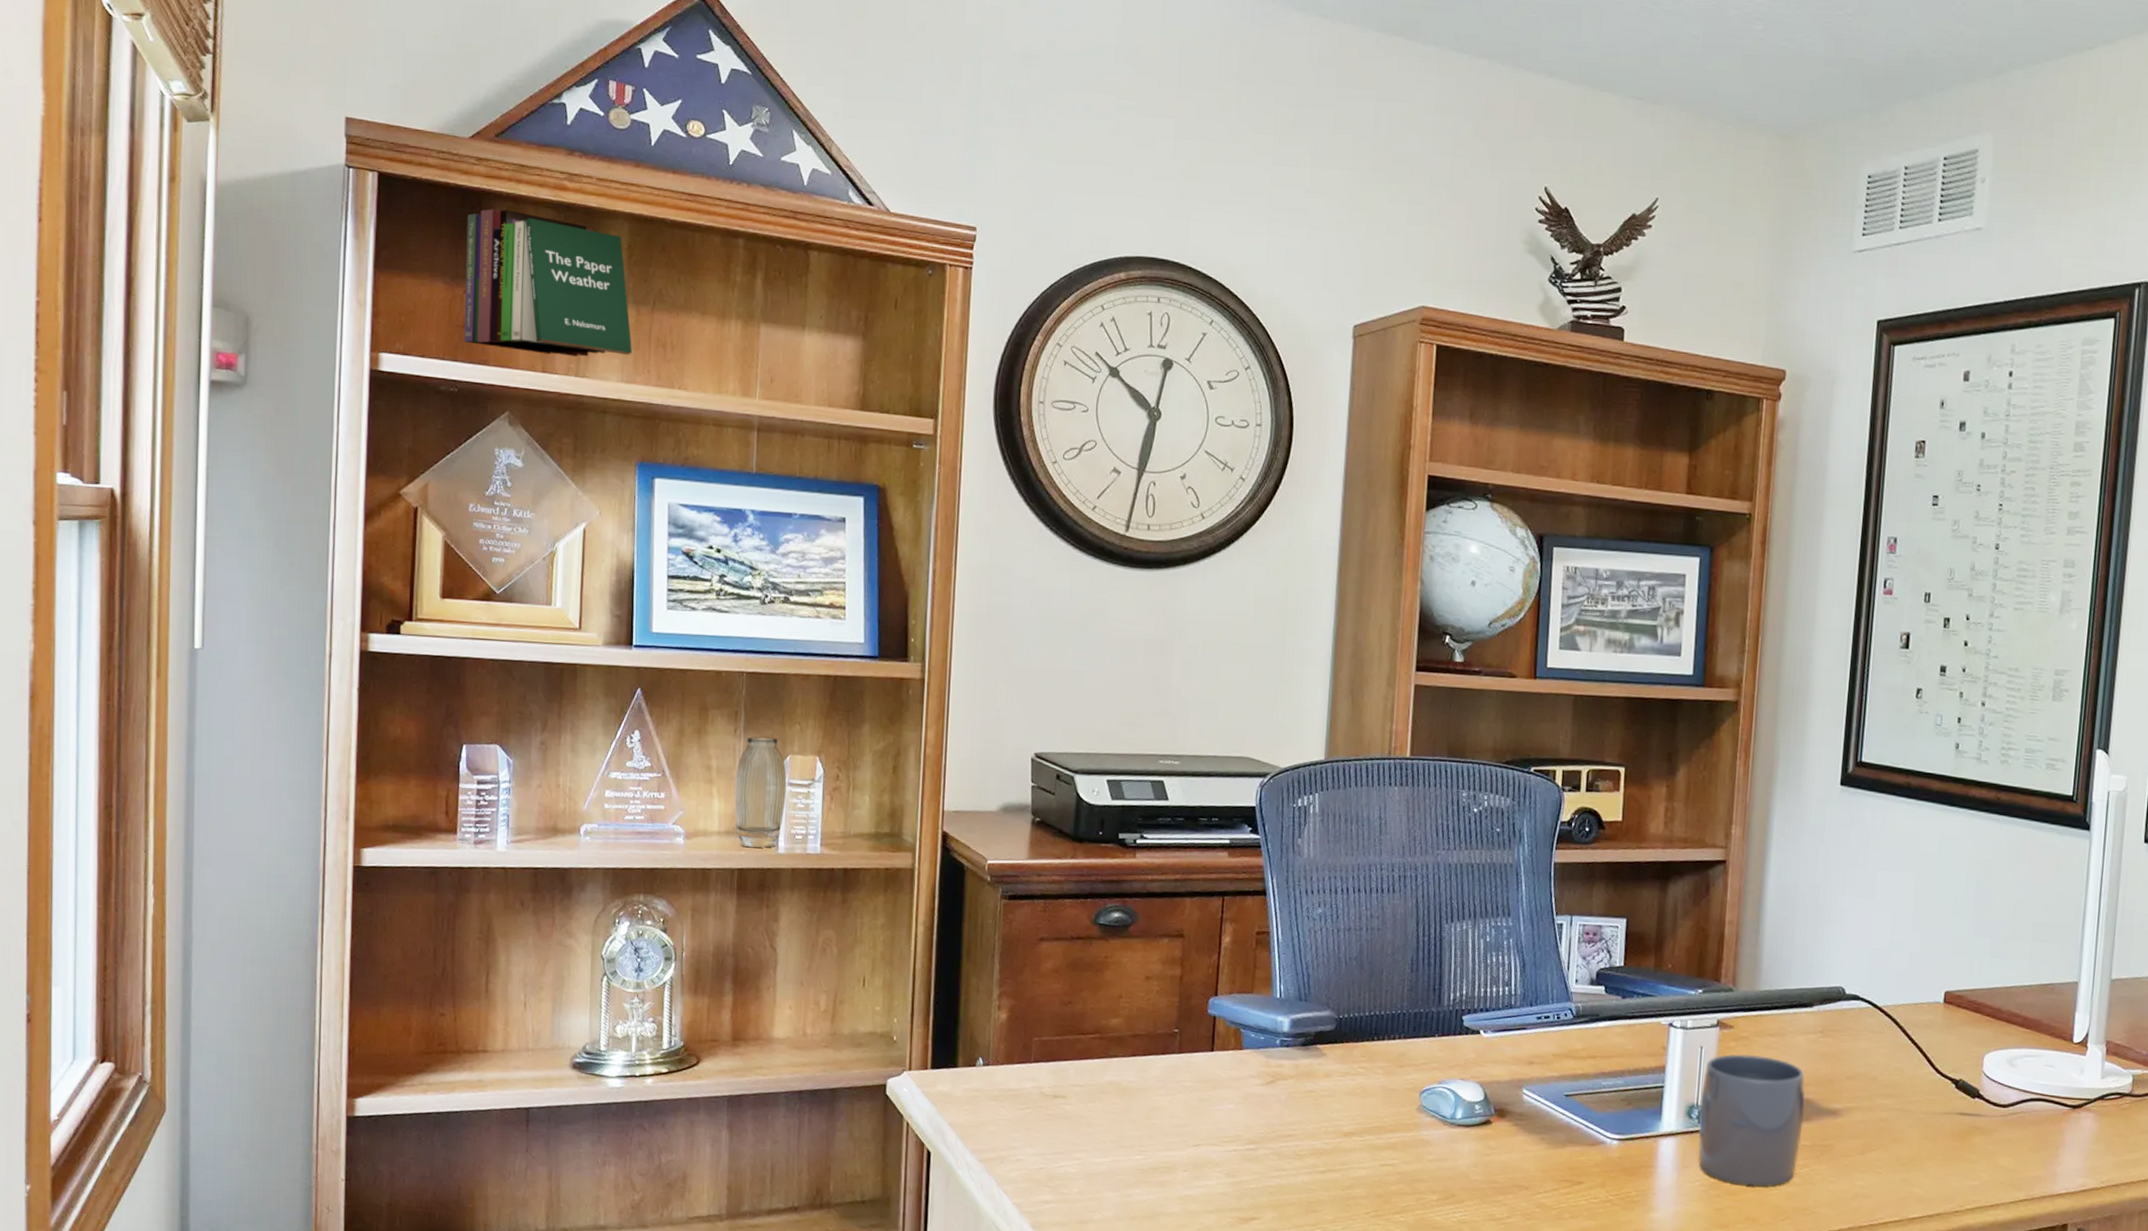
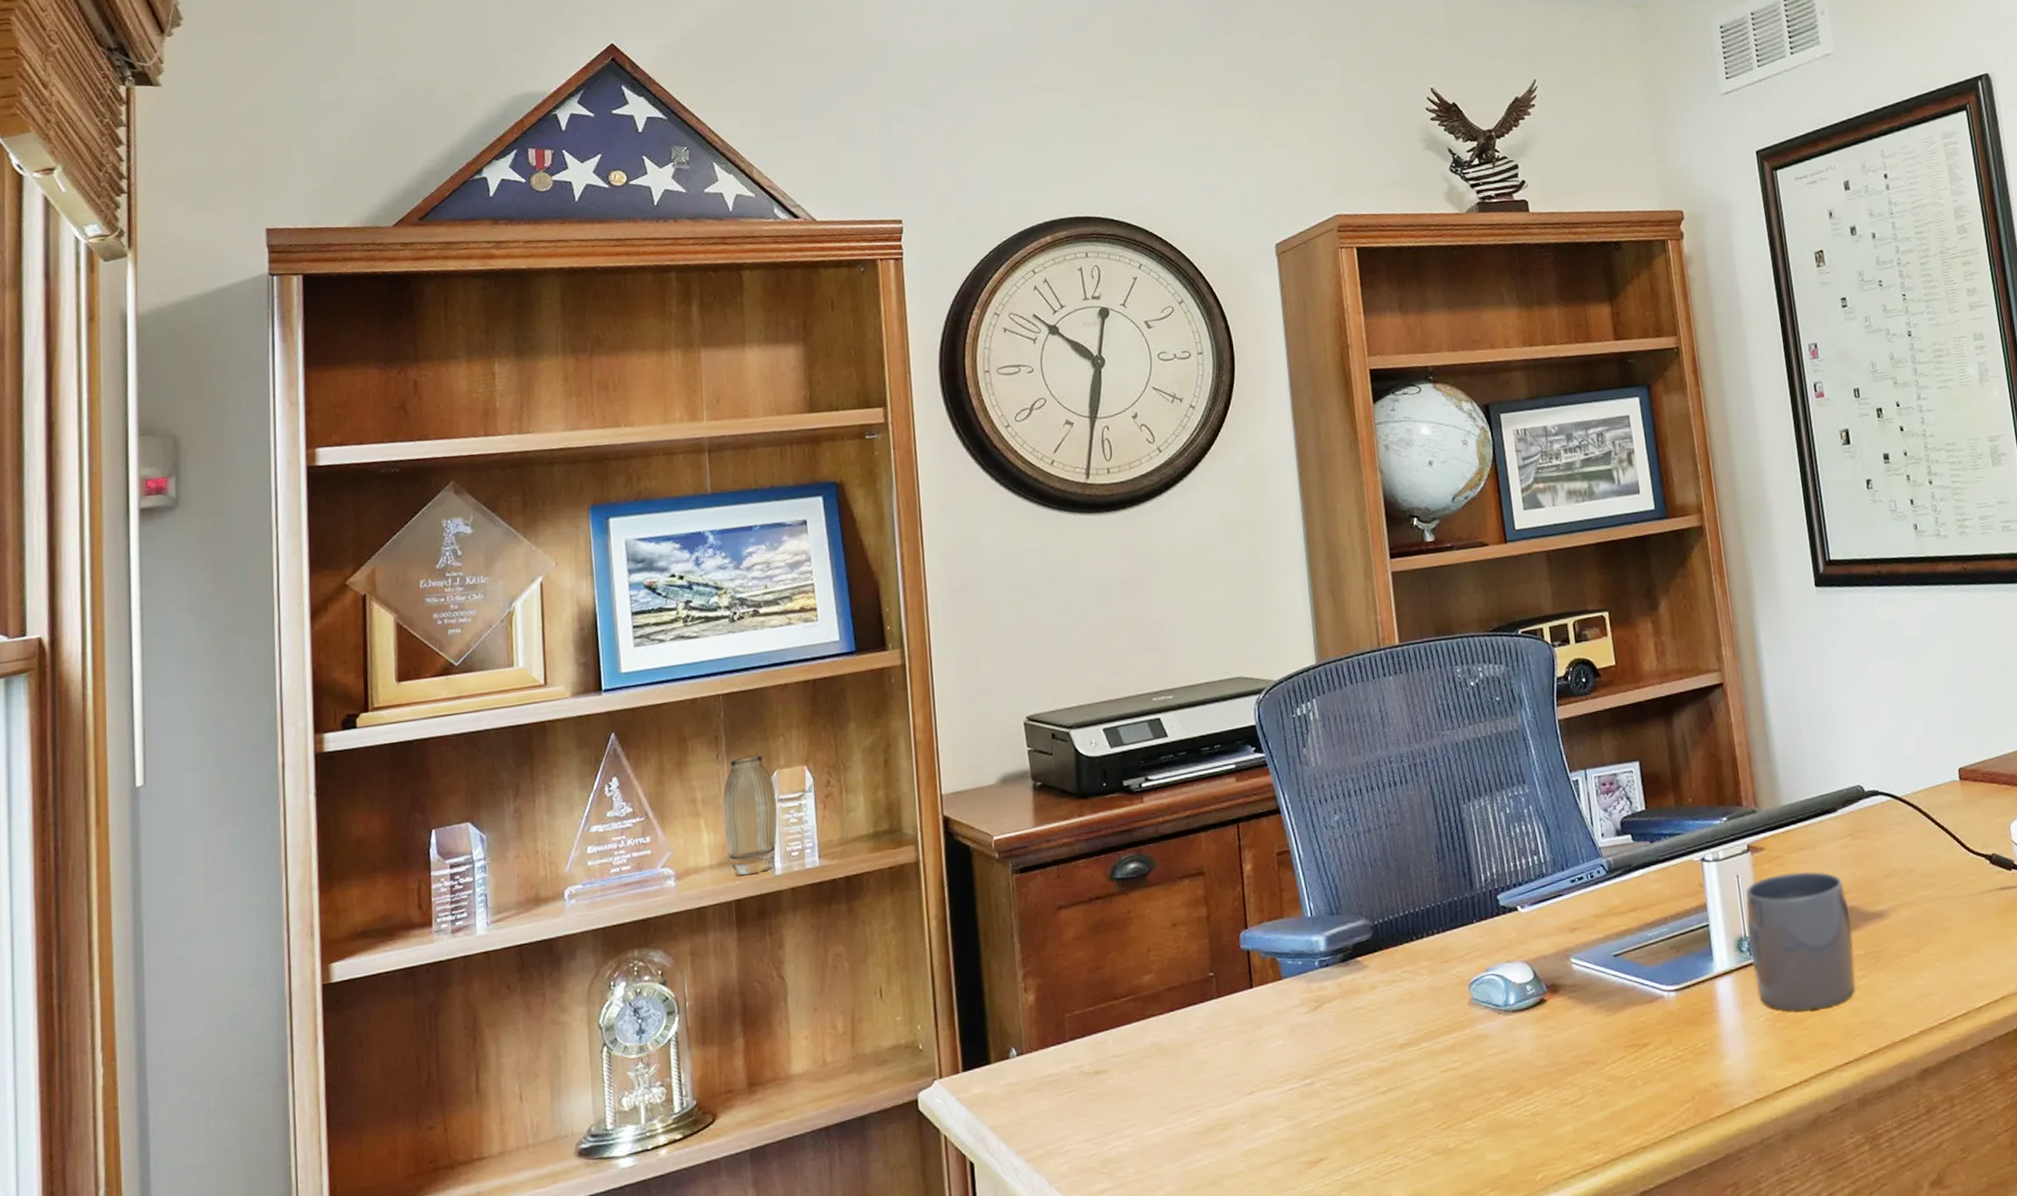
books: present [464,209,632,358] -> none [396,286,574,422]

